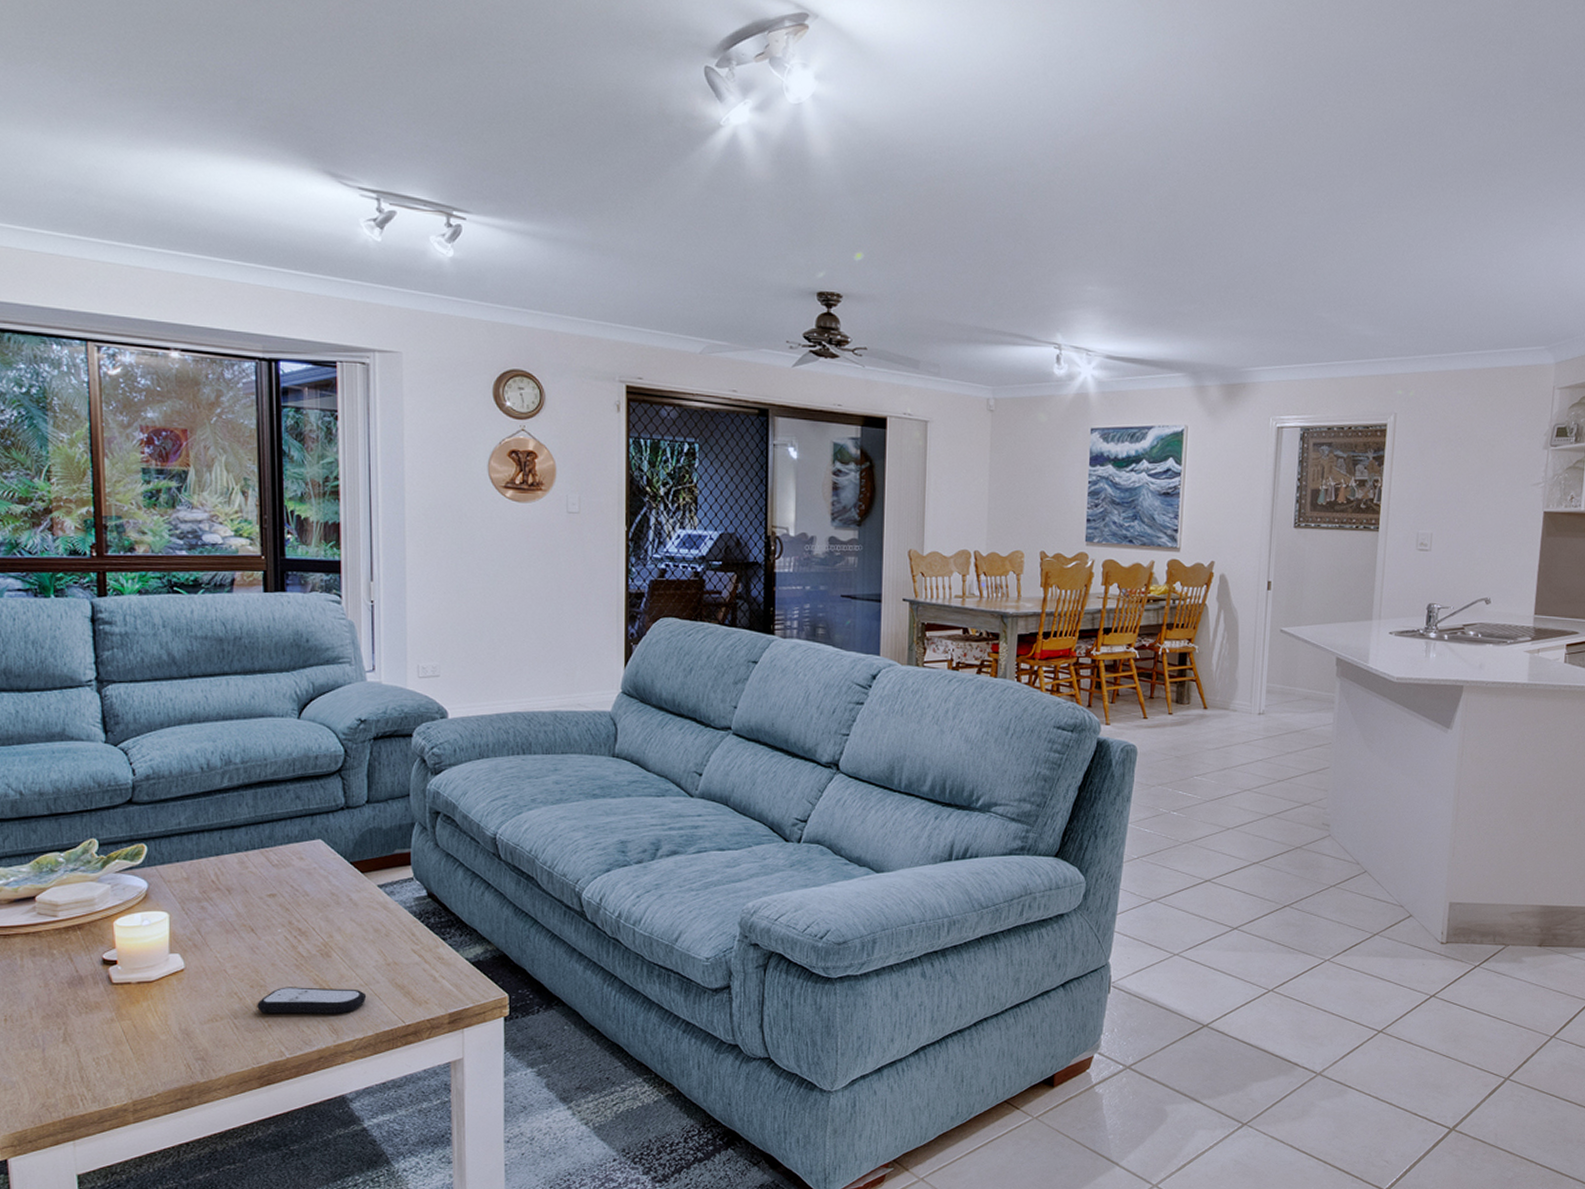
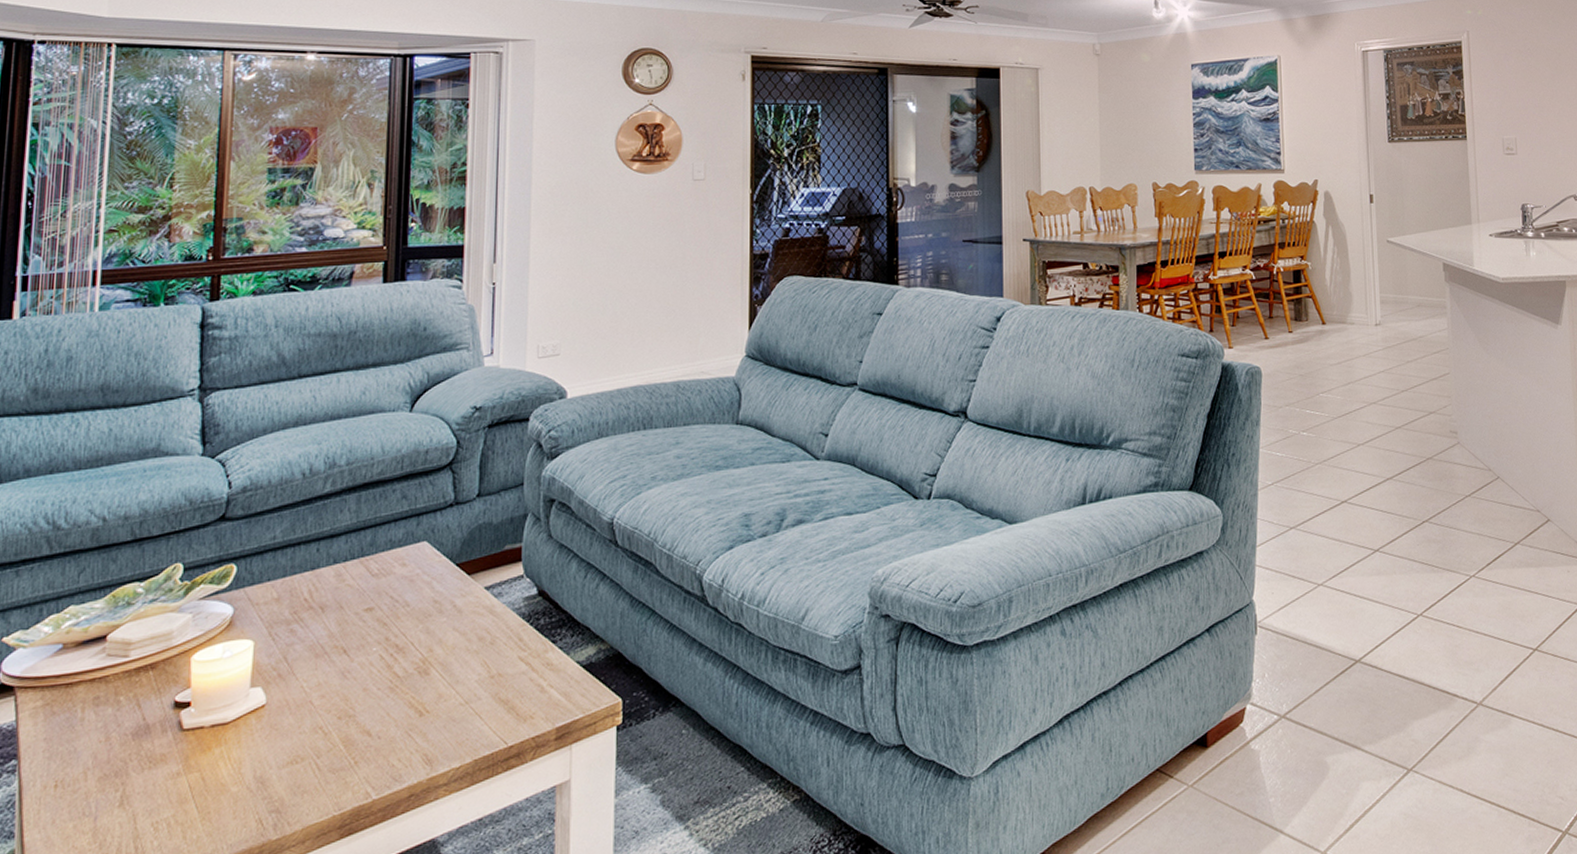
remote control: present [257,987,367,1014] -> none [343,709,467,749]

